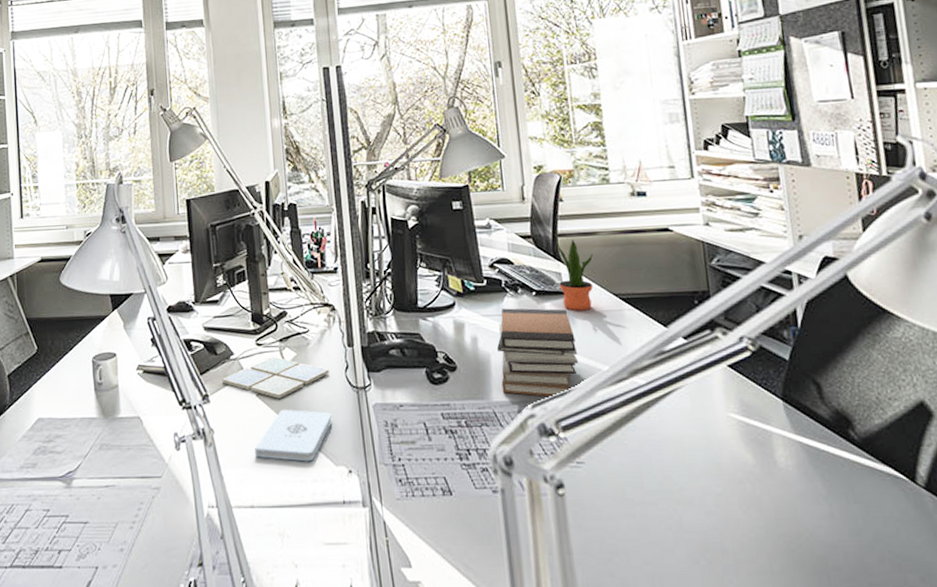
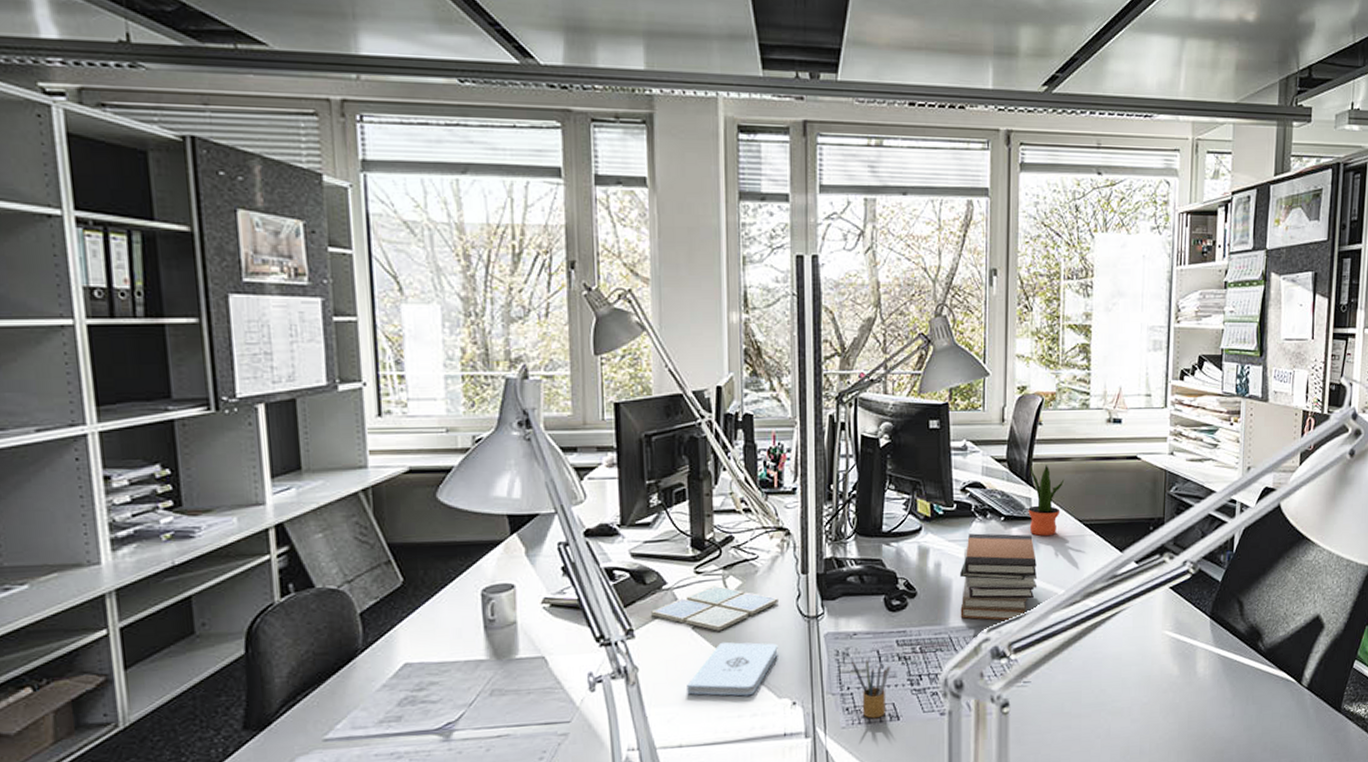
pencil box: none [400,430,438,492] -> present [852,659,890,719]

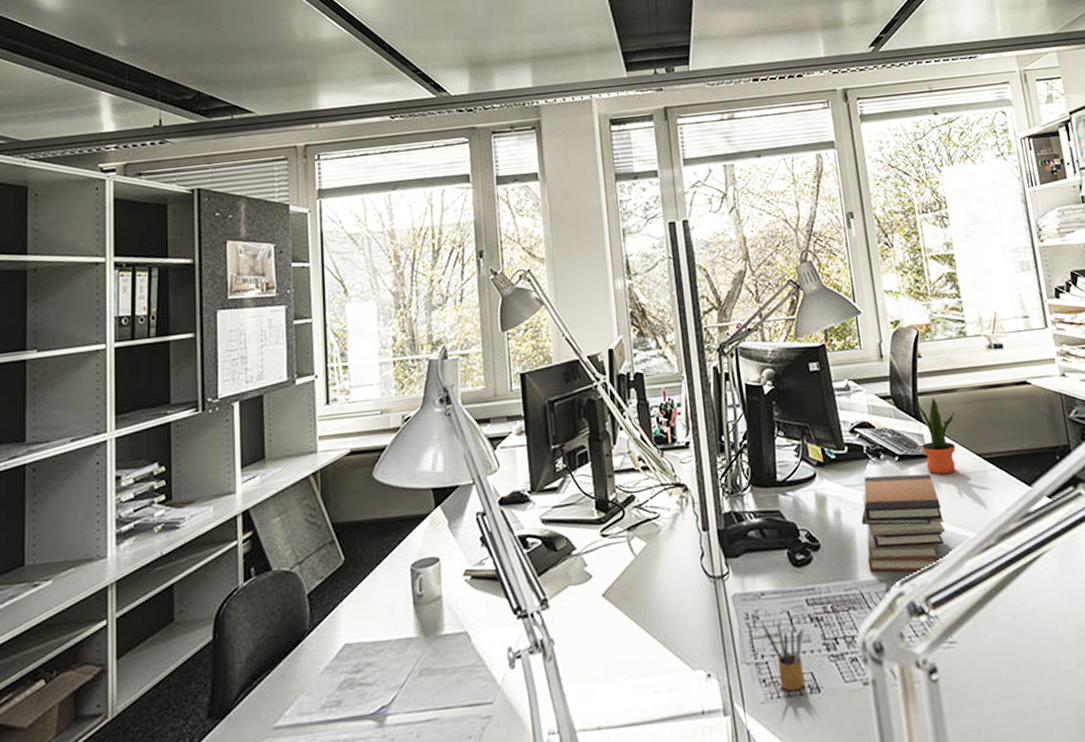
drink coaster: present [651,585,778,631] -> none [563,548,683,597]
notepad: present [687,642,778,696] -> none [601,608,688,669]

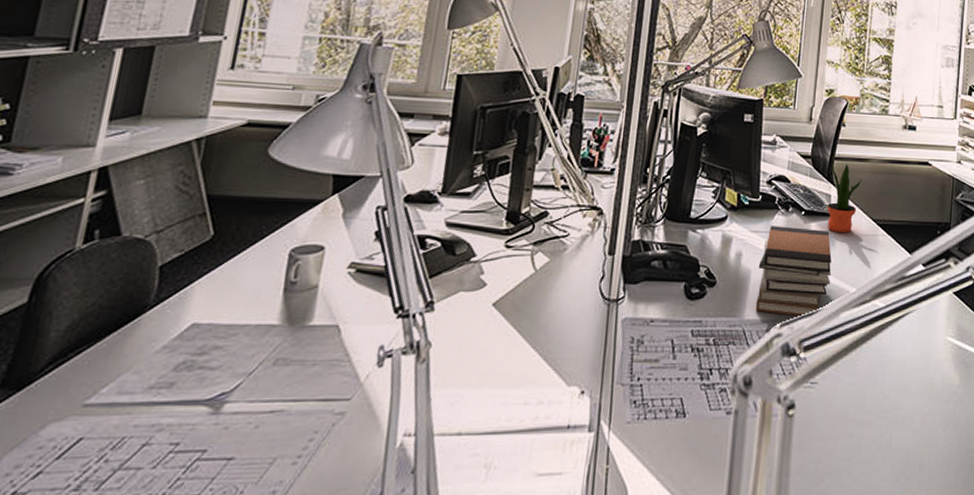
pencil box: present [763,621,804,692] -> none [645,348,683,414]

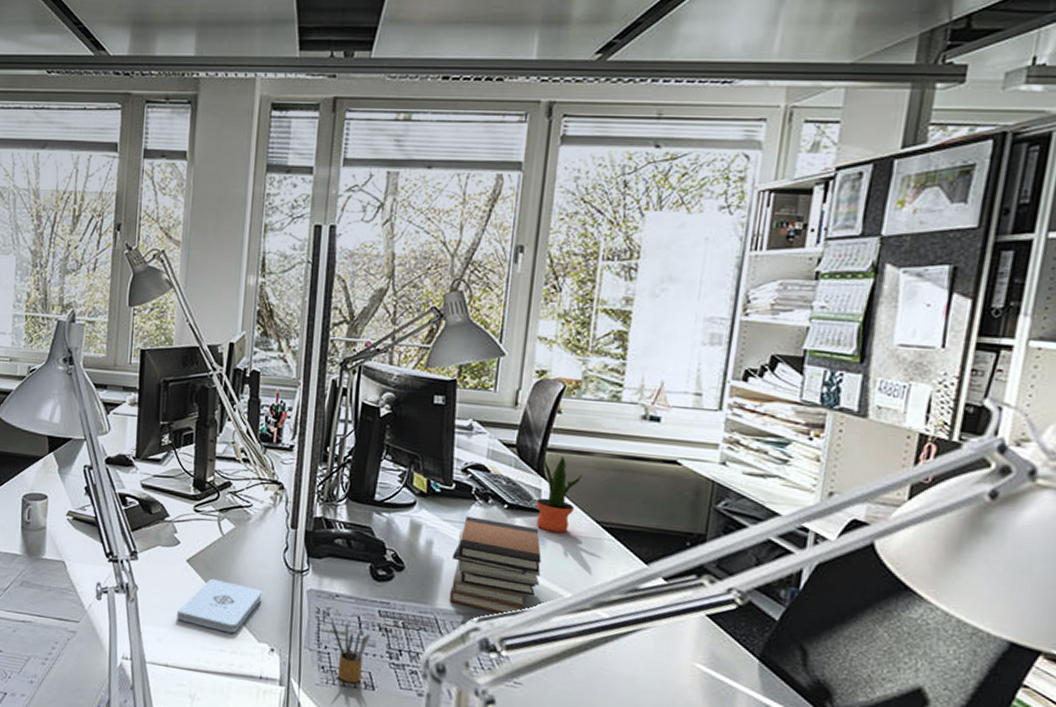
notepad: none [476,321,575,381] -> present [177,578,262,634]
pencil box: none [645,348,683,414] -> present [331,621,370,684]

